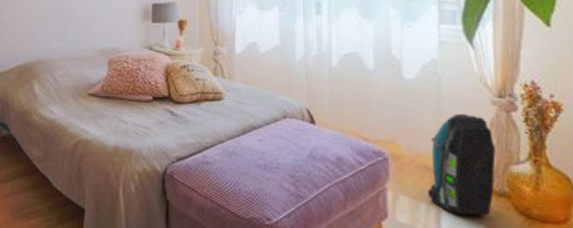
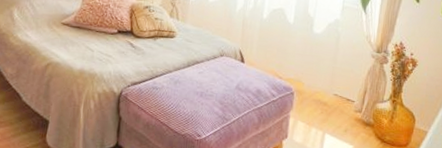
backpack: present [427,113,496,215] -> none [317,62,369,139]

